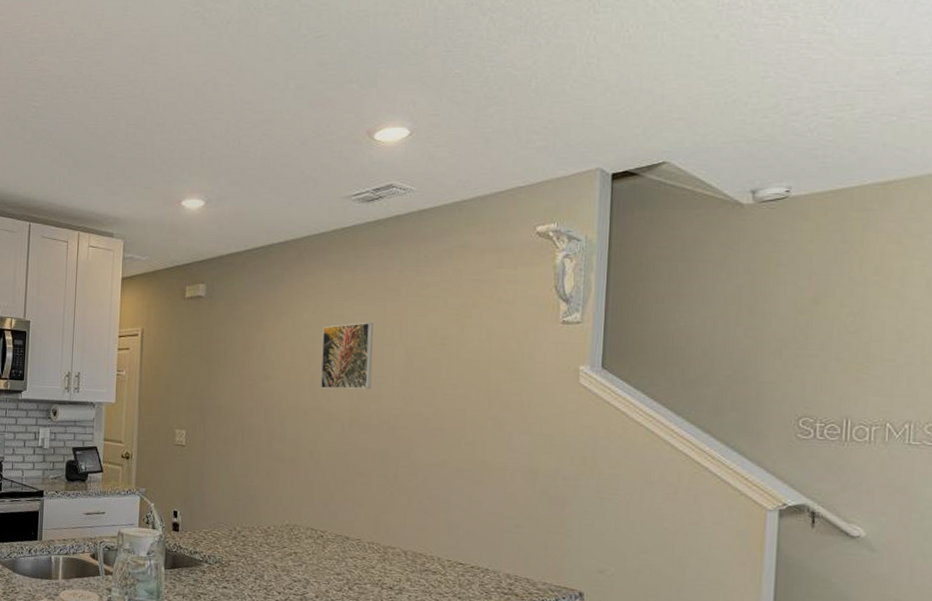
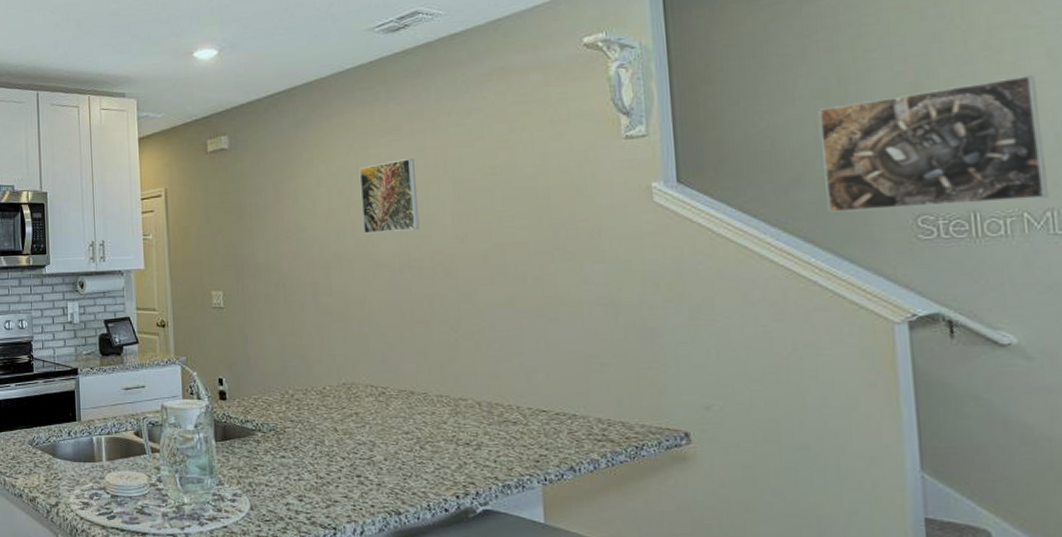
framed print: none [726,302,913,412] -> present [818,75,1048,213]

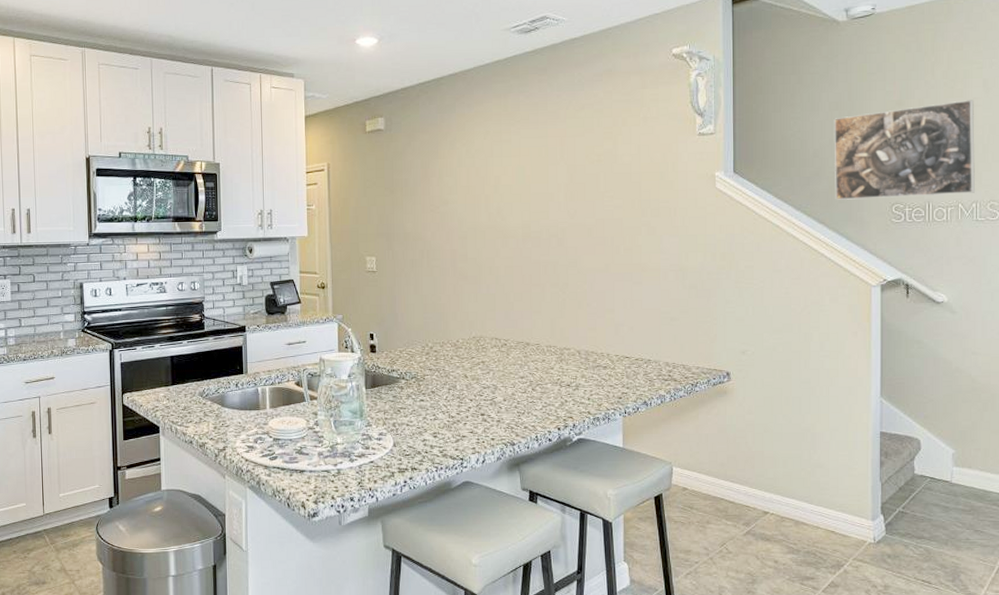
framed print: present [359,158,420,234] -> none [493,144,540,209]

